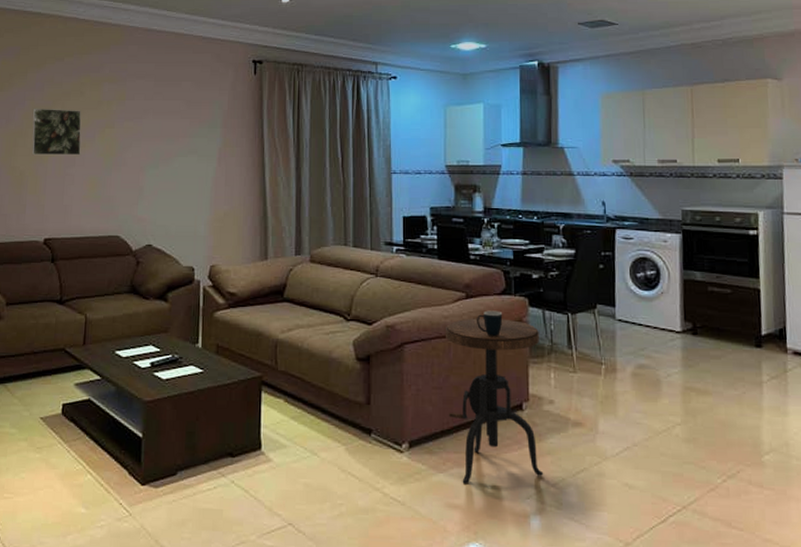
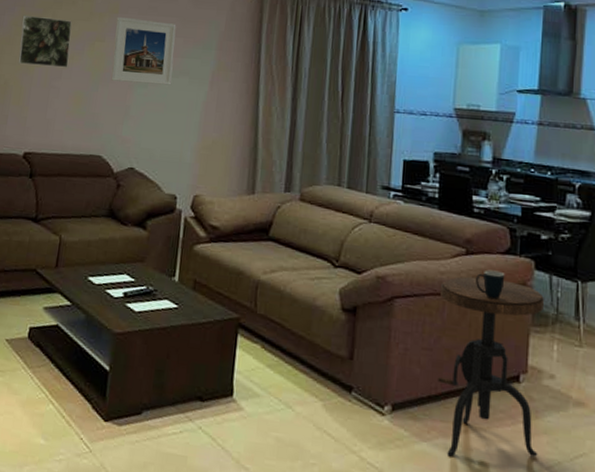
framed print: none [123,103,182,164] -> present [111,16,177,85]

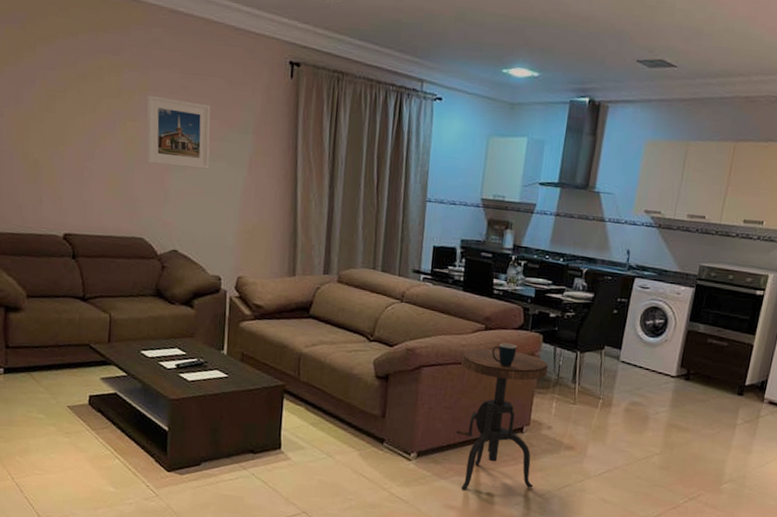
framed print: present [18,15,72,68] -> none [44,89,101,149]

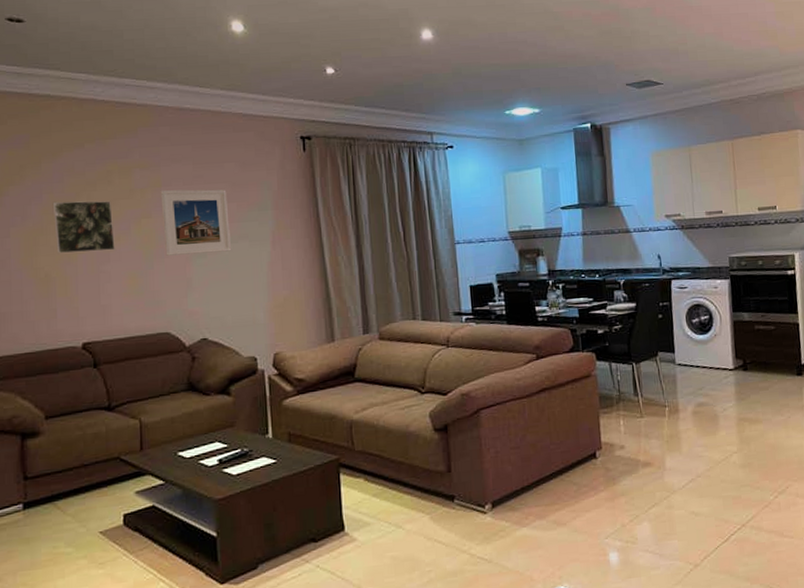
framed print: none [44,89,101,149] -> present [52,201,115,254]
side table: present [455,348,548,490] -> none [519,374,620,534]
mug: present [492,343,517,368] -> none [548,368,573,394]

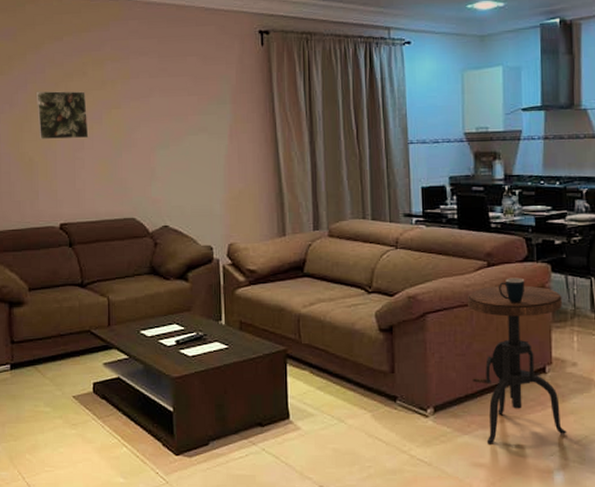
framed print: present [160,189,232,256] -> none [129,82,192,145]
side table: none [519,374,620,534] -> present [468,285,567,444]
mug: none [548,368,573,394] -> present [499,278,525,304]

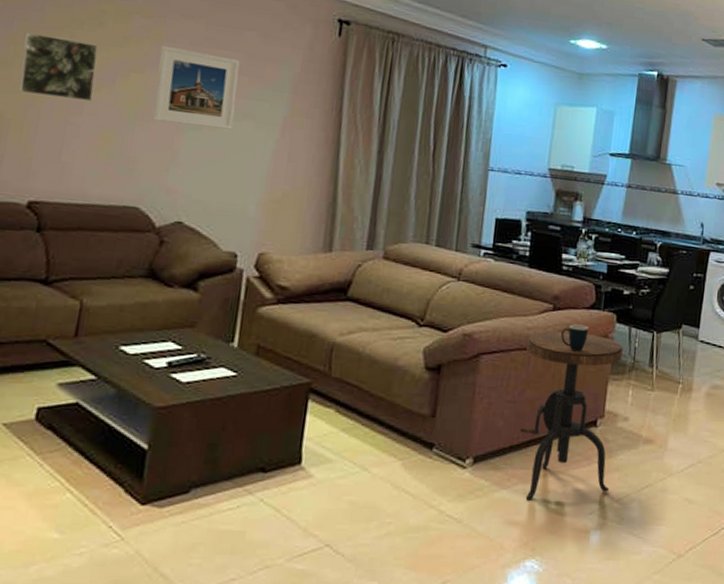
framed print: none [129,82,192,145] -> present [152,45,240,130]

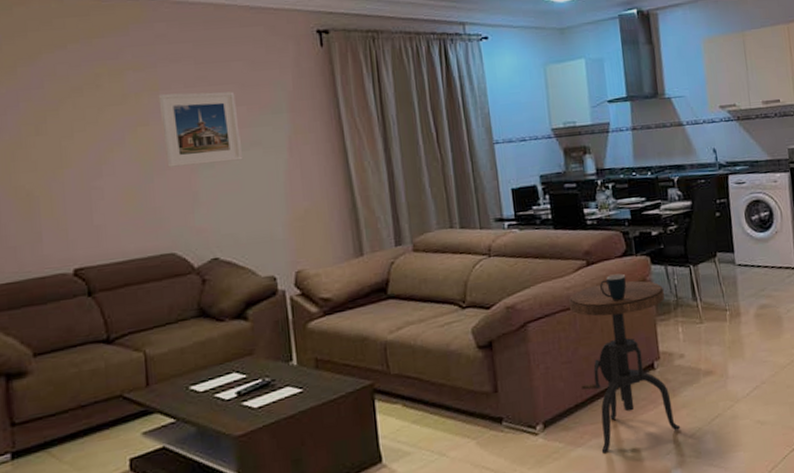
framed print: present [18,32,98,102] -> none [32,107,108,170]

